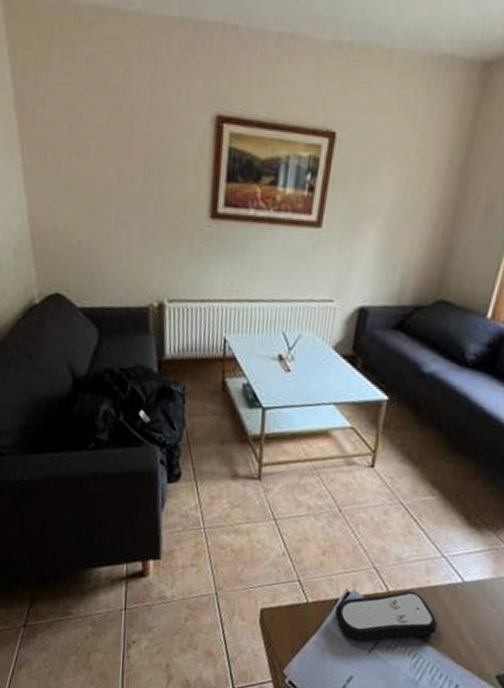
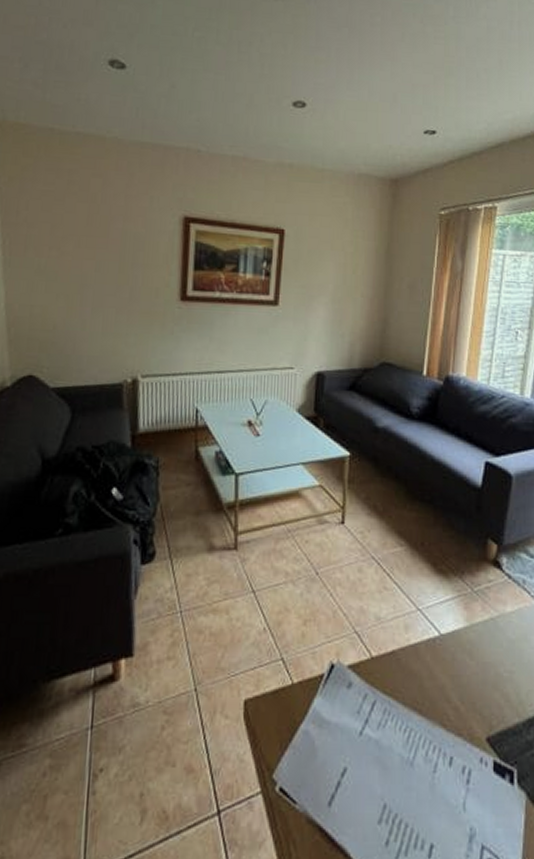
remote control: present [334,590,438,642] -> none [321,653,423,722]

